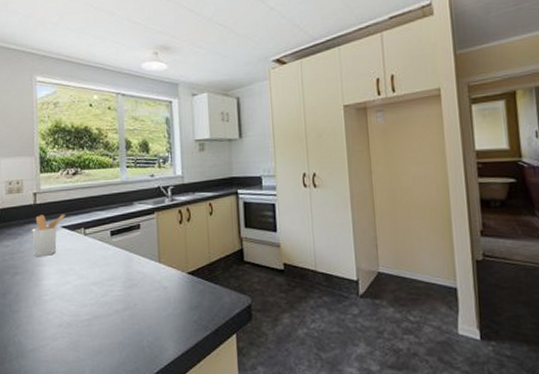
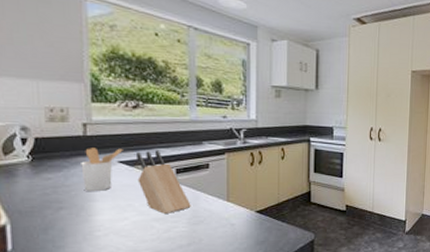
knife block: none [75,213,125,278] -> present [135,150,191,215]

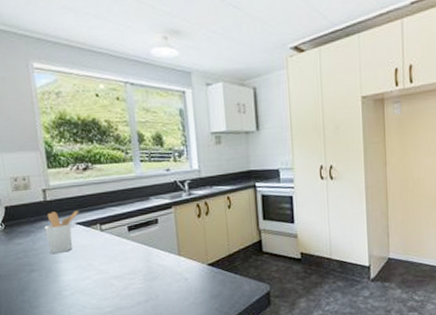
knife block: present [135,150,191,215] -> none [90,209,145,272]

